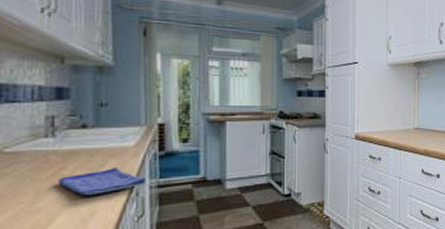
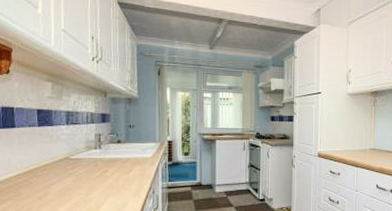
dish towel: present [58,168,146,195] -> none [103,172,159,191]

